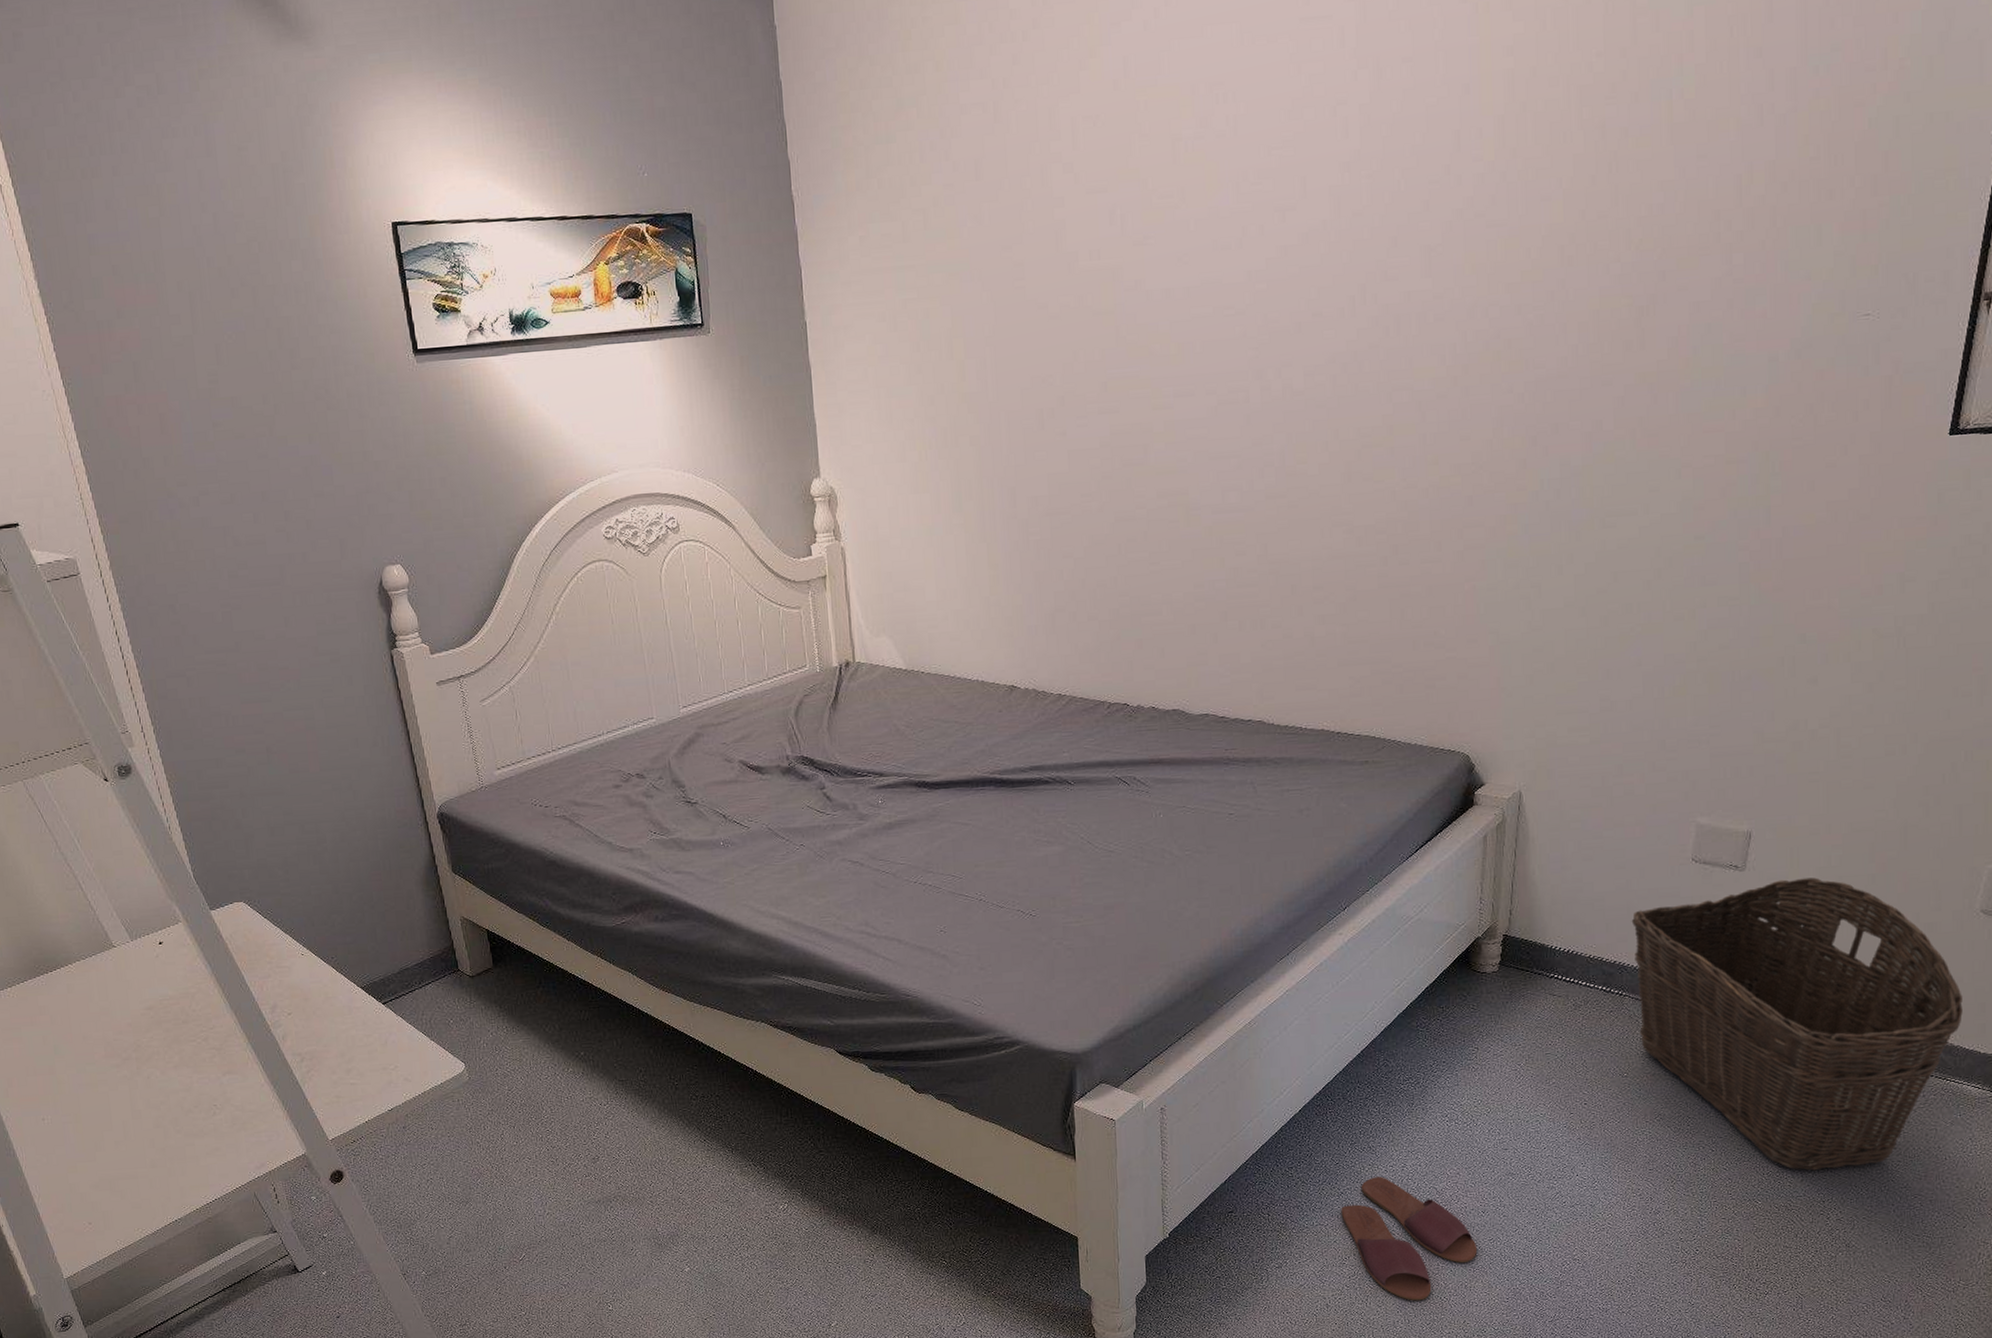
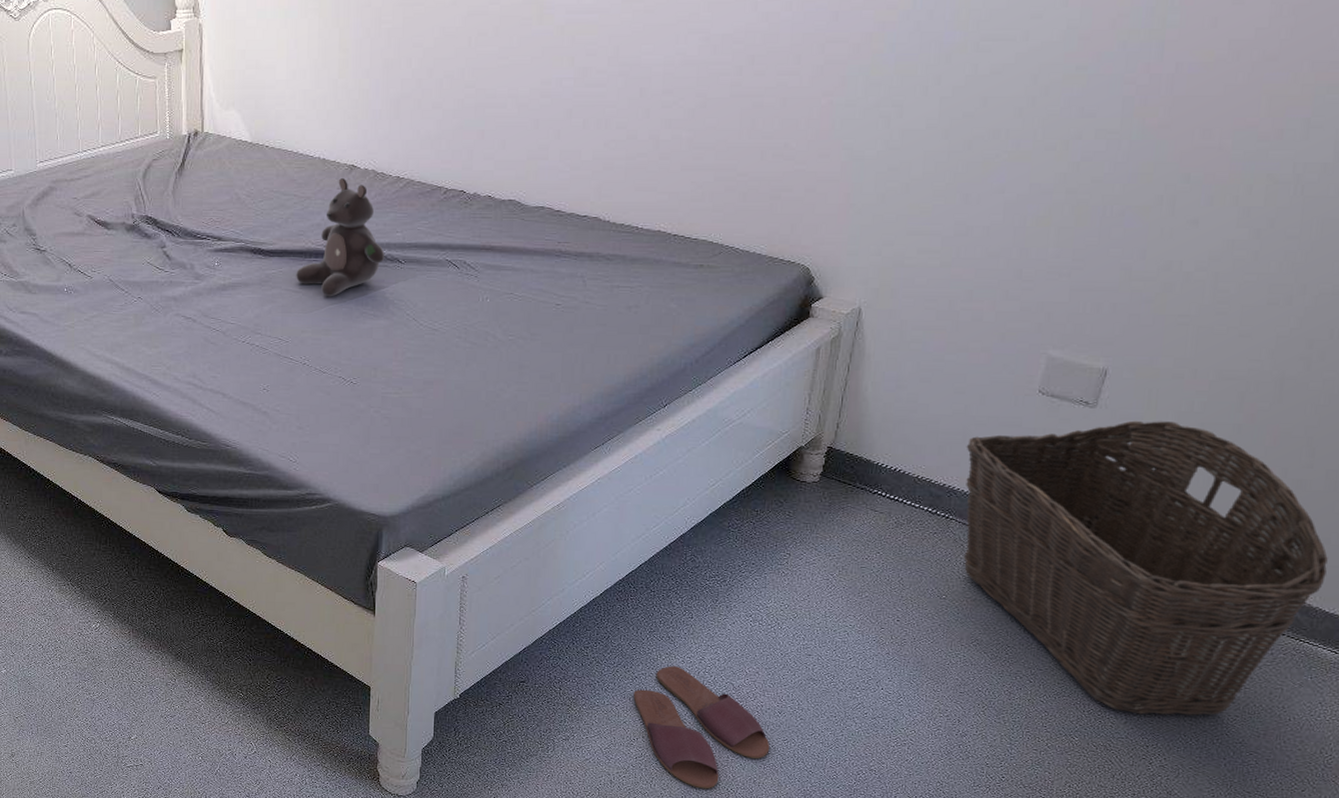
stuffed animal: none [964,699,1054,827] -> present [296,177,385,297]

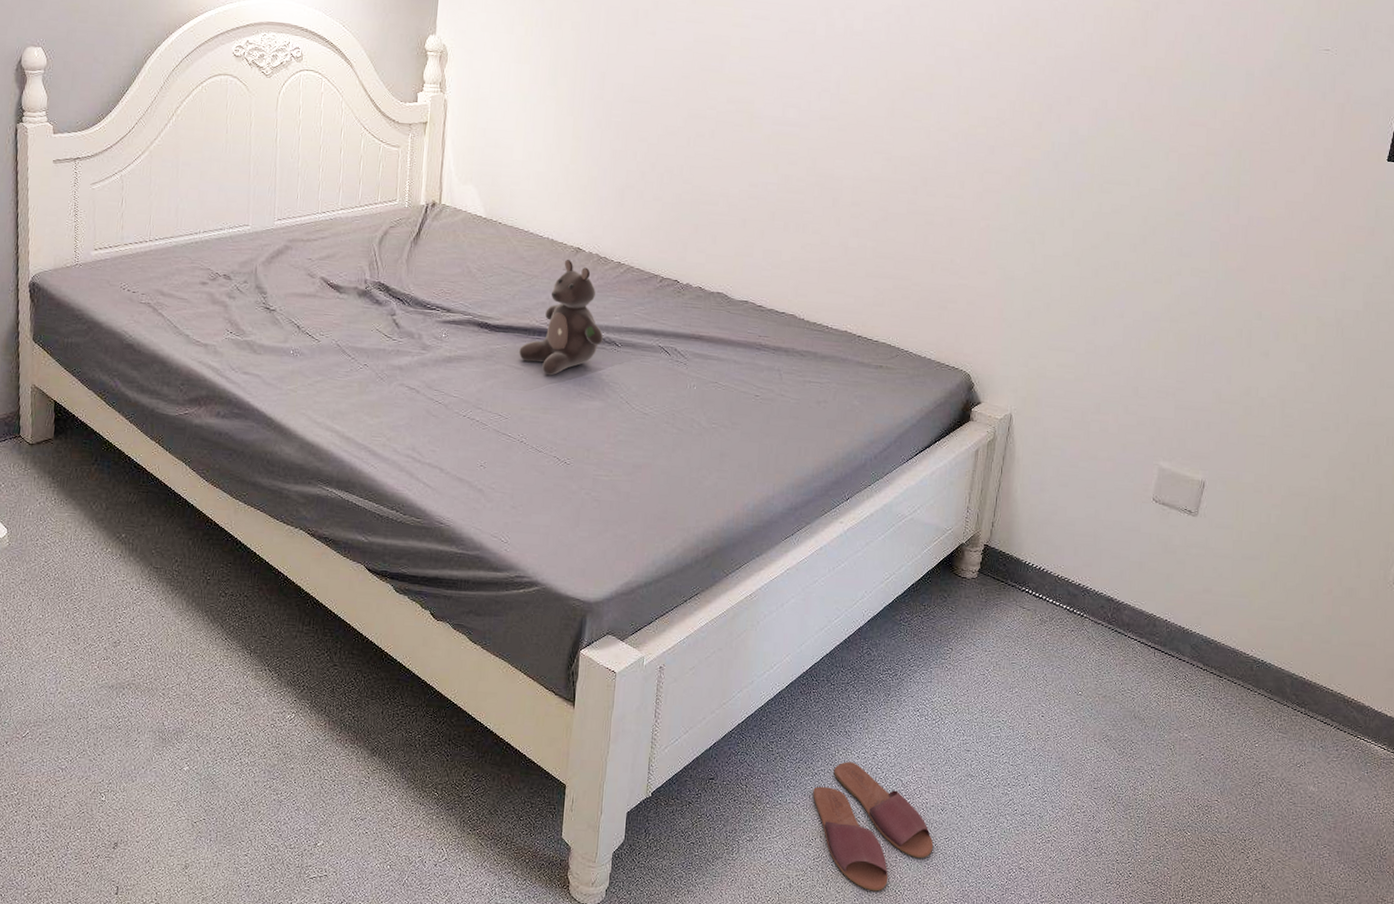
wicker basket: present [963,420,1328,716] -> none [1095,529,1375,810]

